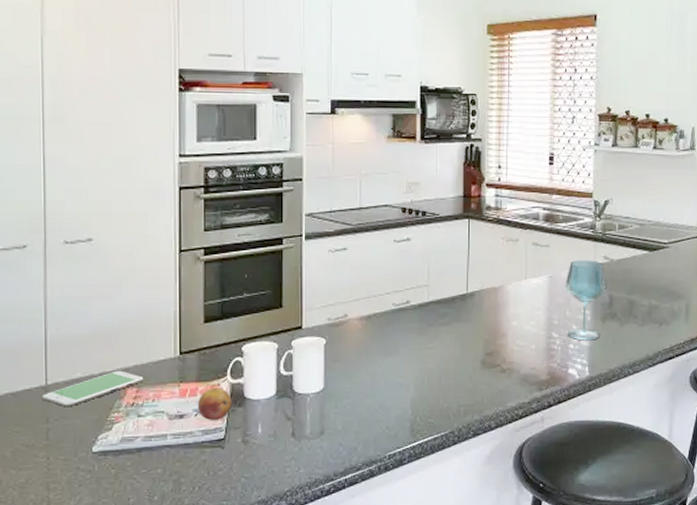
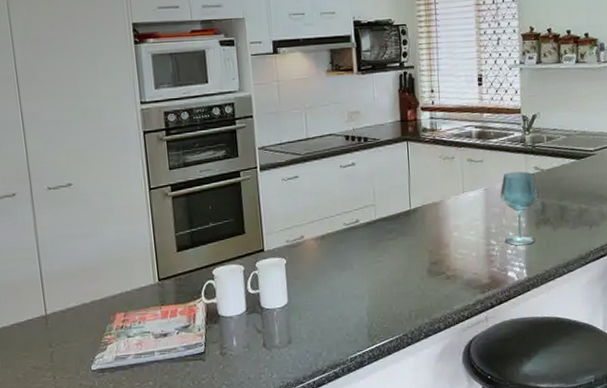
phone: present [41,370,144,407] -> none [43,298,130,333]
fruit: present [197,388,232,420] -> none [178,308,209,337]

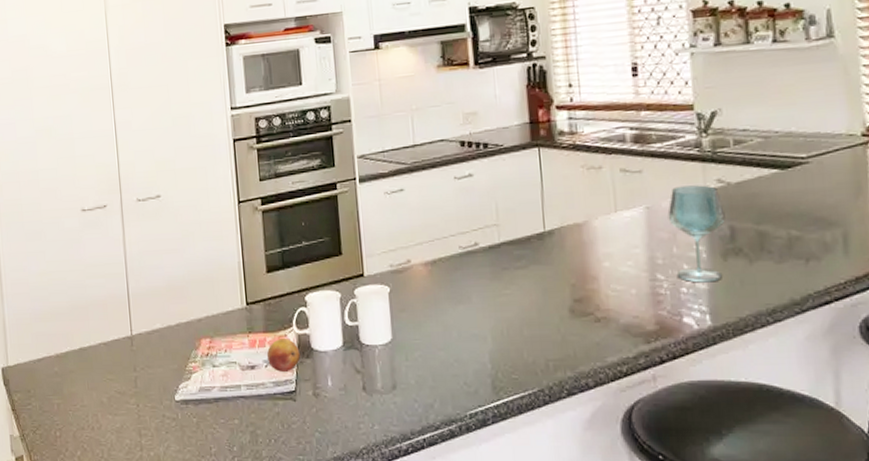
fruit: none [178,308,209,337] -> present [266,338,300,372]

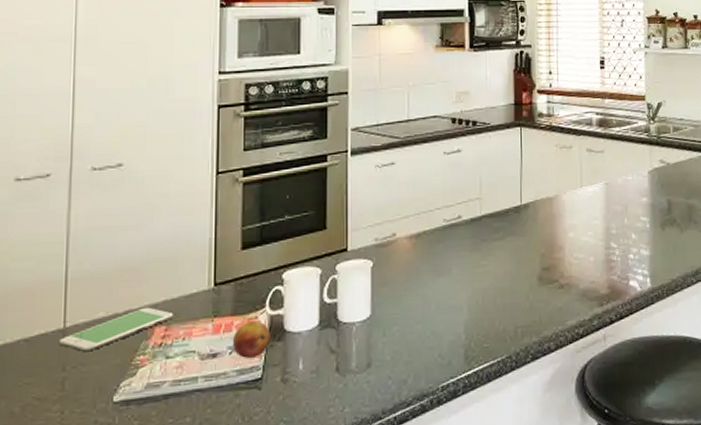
phone: none [128,321,216,357] -> present [58,307,174,352]
wine glass: present [667,185,726,283] -> none [622,164,665,250]

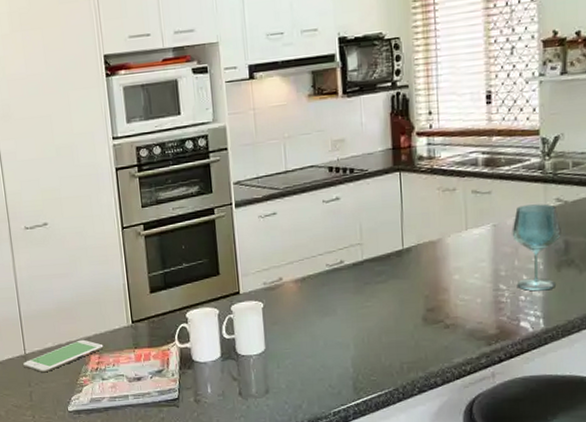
fruit: present [232,321,271,358] -> none [151,352,183,382]
wine glass: none [622,164,665,250] -> present [512,203,561,291]

